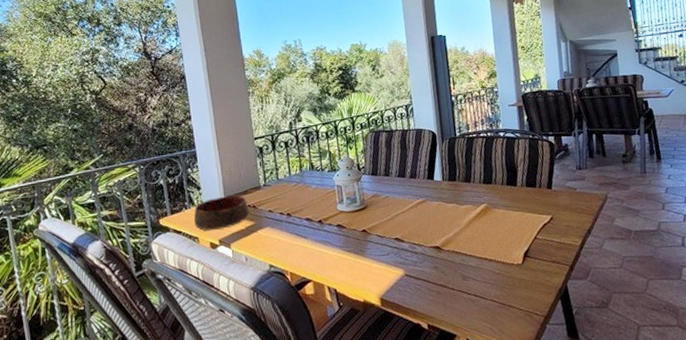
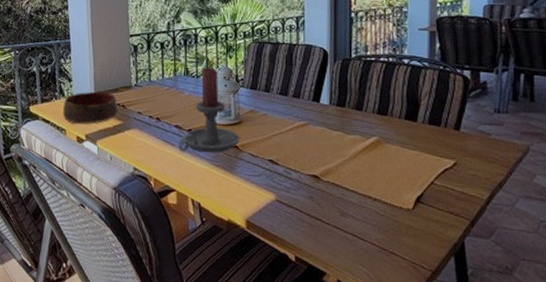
candle holder: none [310,159,367,243] -> present [178,67,240,153]

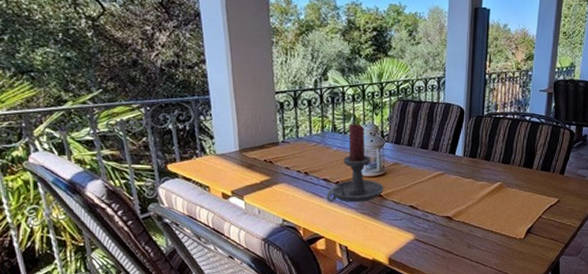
bowl: present [63,91,118,125] -> none [206,148,265,182]

